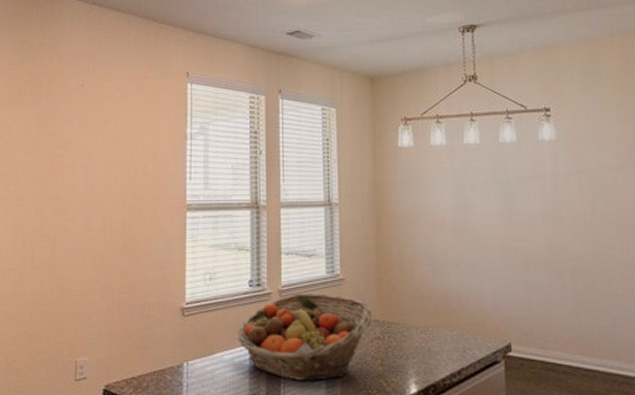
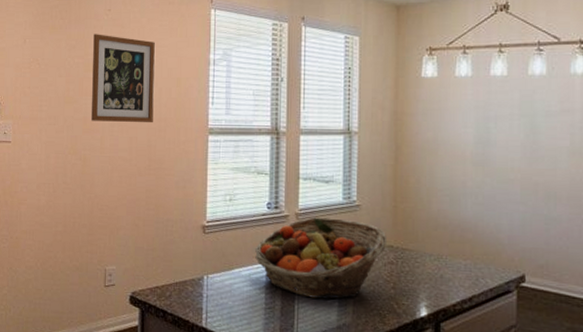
wall art: none [62,109,131,201] -> present [92,34,156,123]

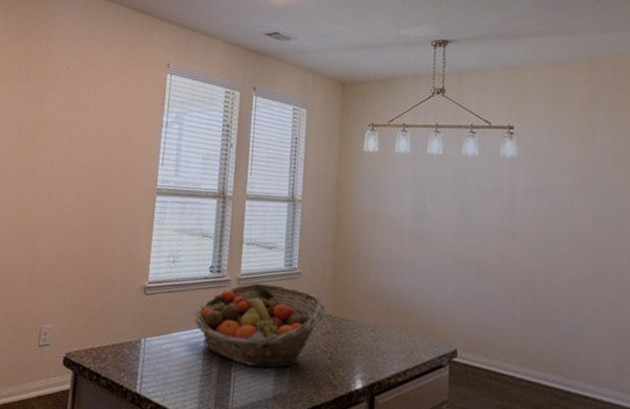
wall art: present [92,34,156,123] -> none [40,90,111,181]

